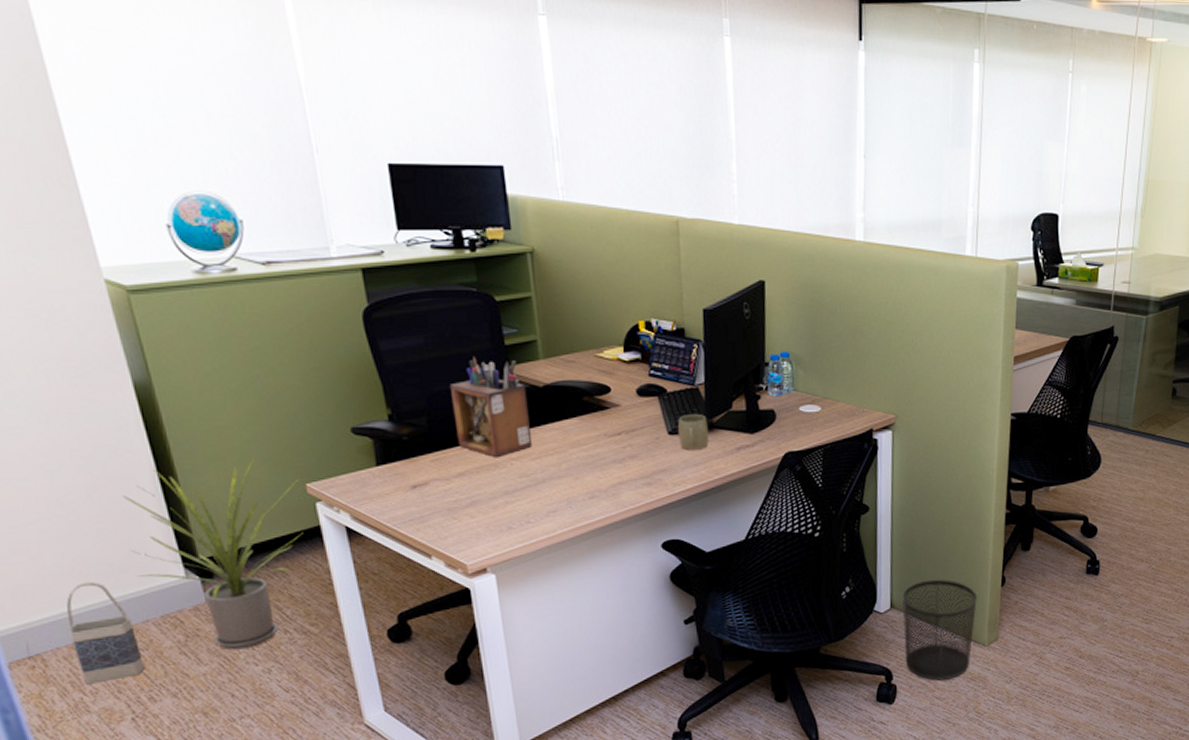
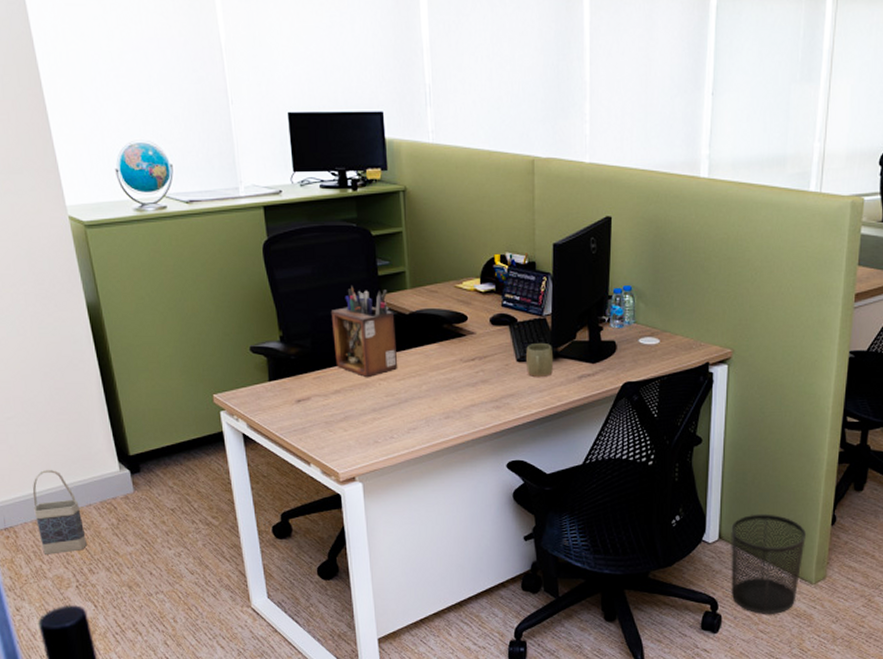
house plant: present [123,458,304,650] -> none [76,370,210,535]

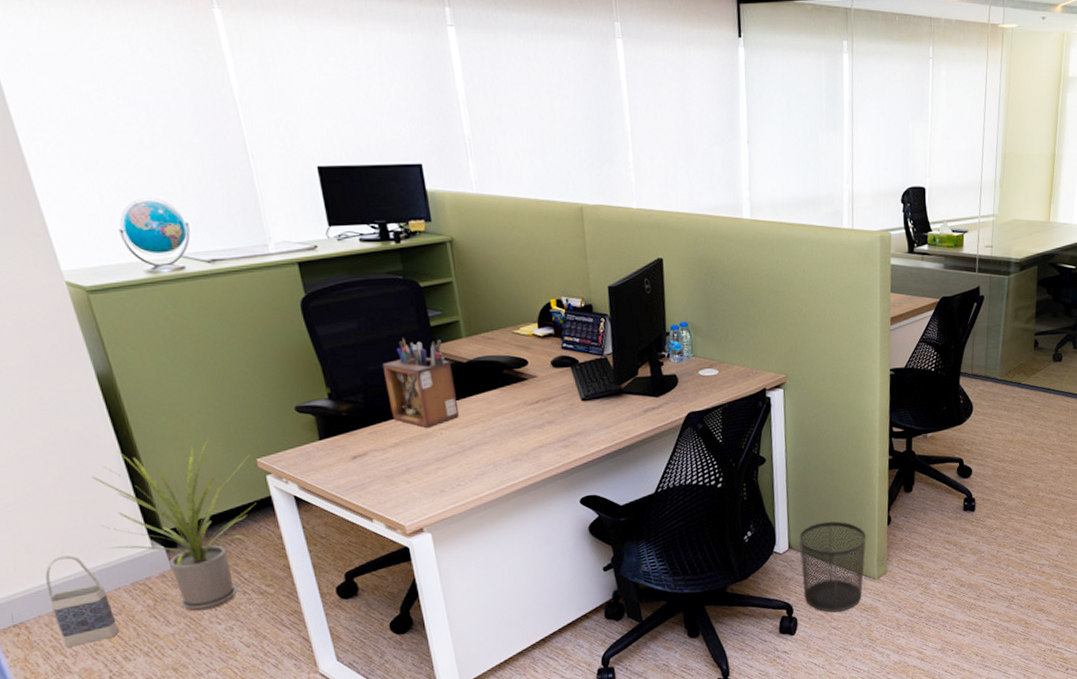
house plant: none [76,370,210,535] -> present [92,437,257,611]
mug: present [525,344,554,377] -> none [590,381,619,414]

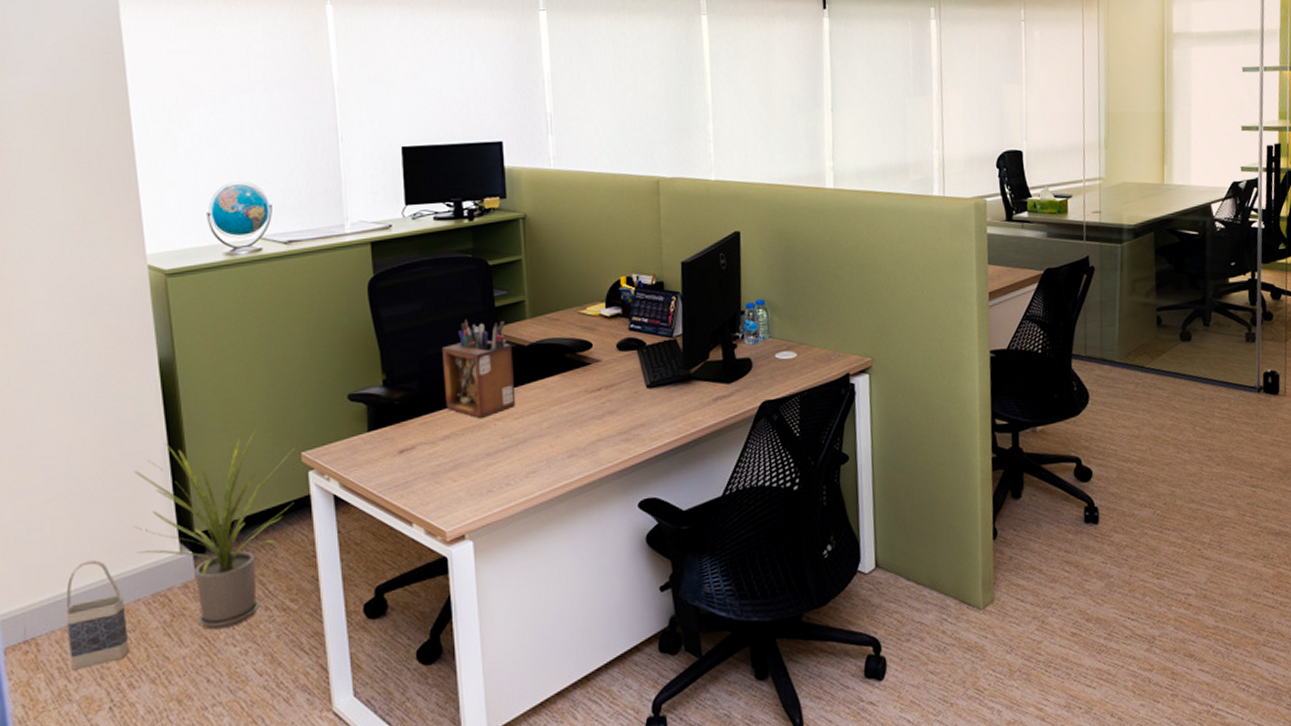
waste bin: present [799,521,866,613] -> none [887,533,968,652]

